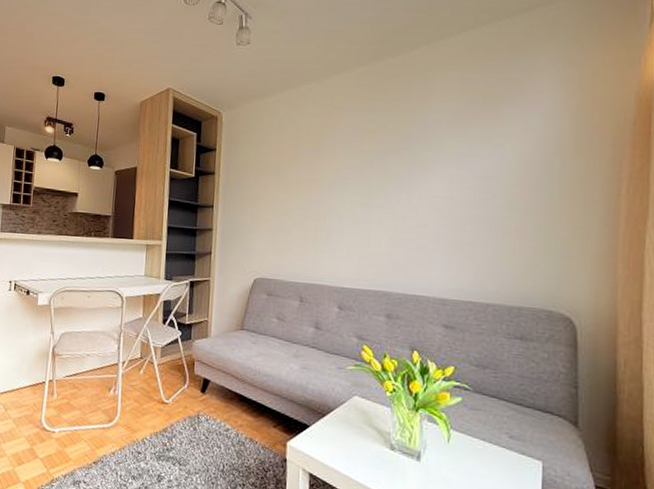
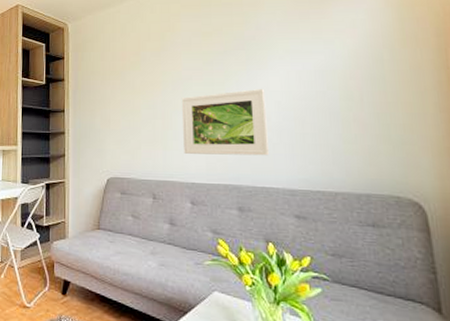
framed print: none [335,192,426,263] -> present [181,88,269,156]

